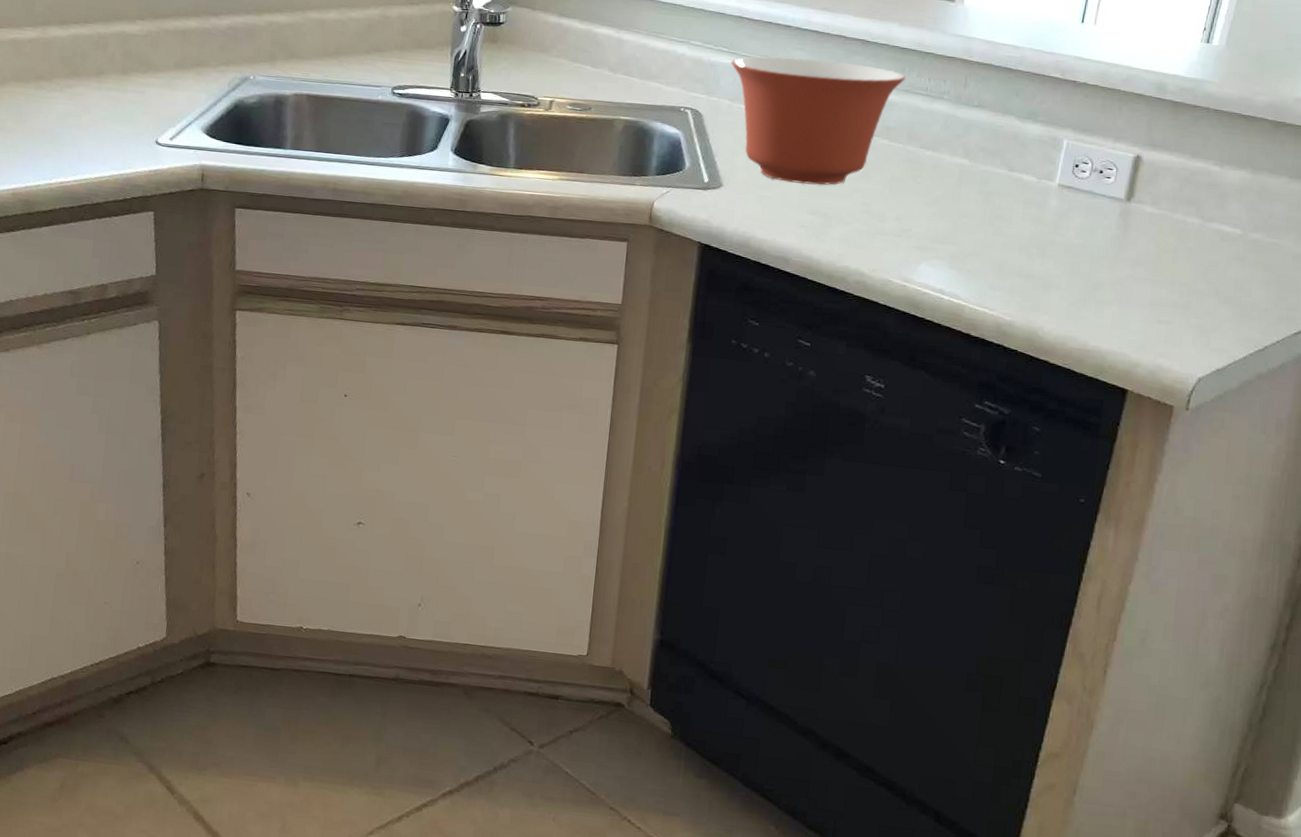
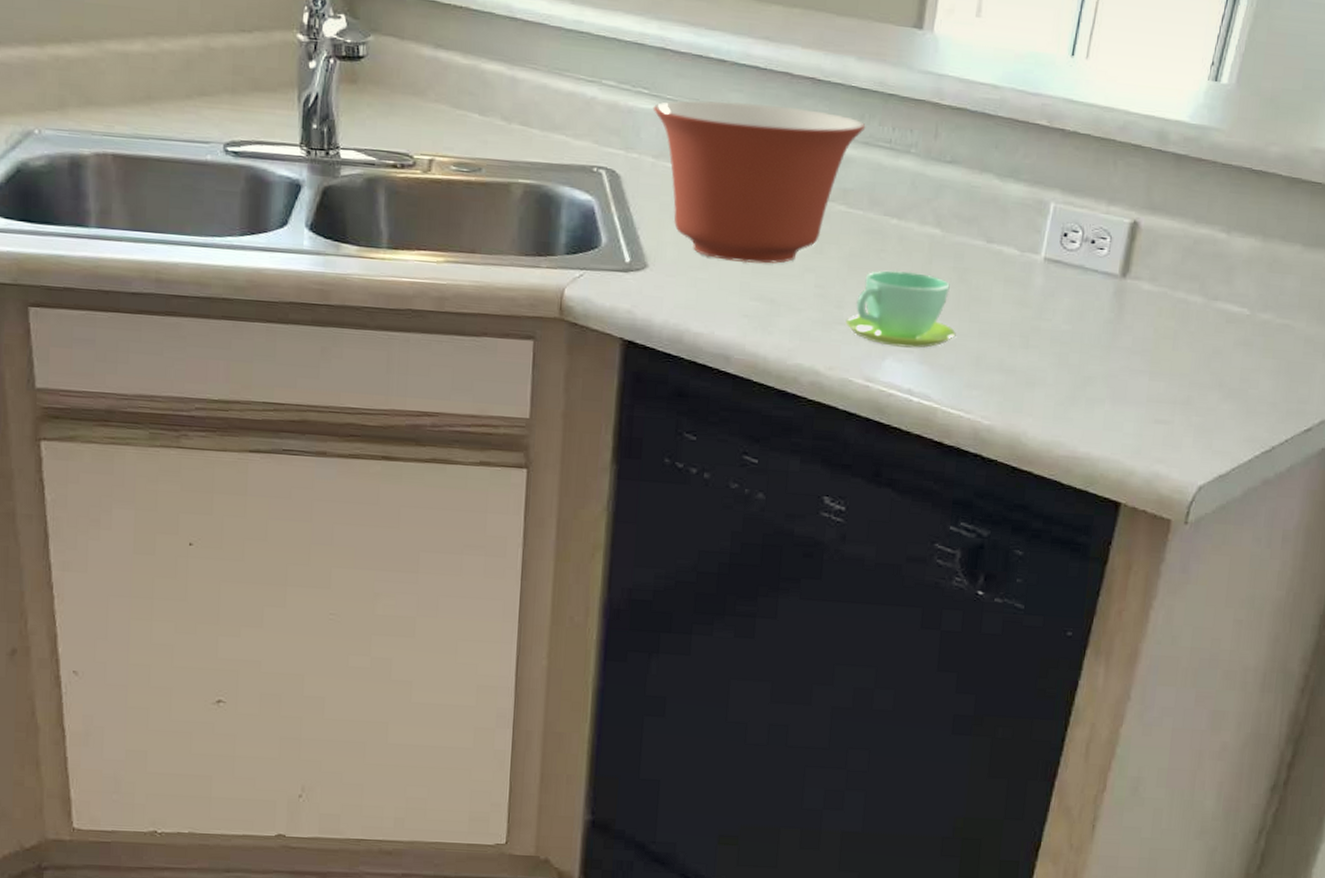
cup: none [887,192,982,256] -> present [845,270,956,348]

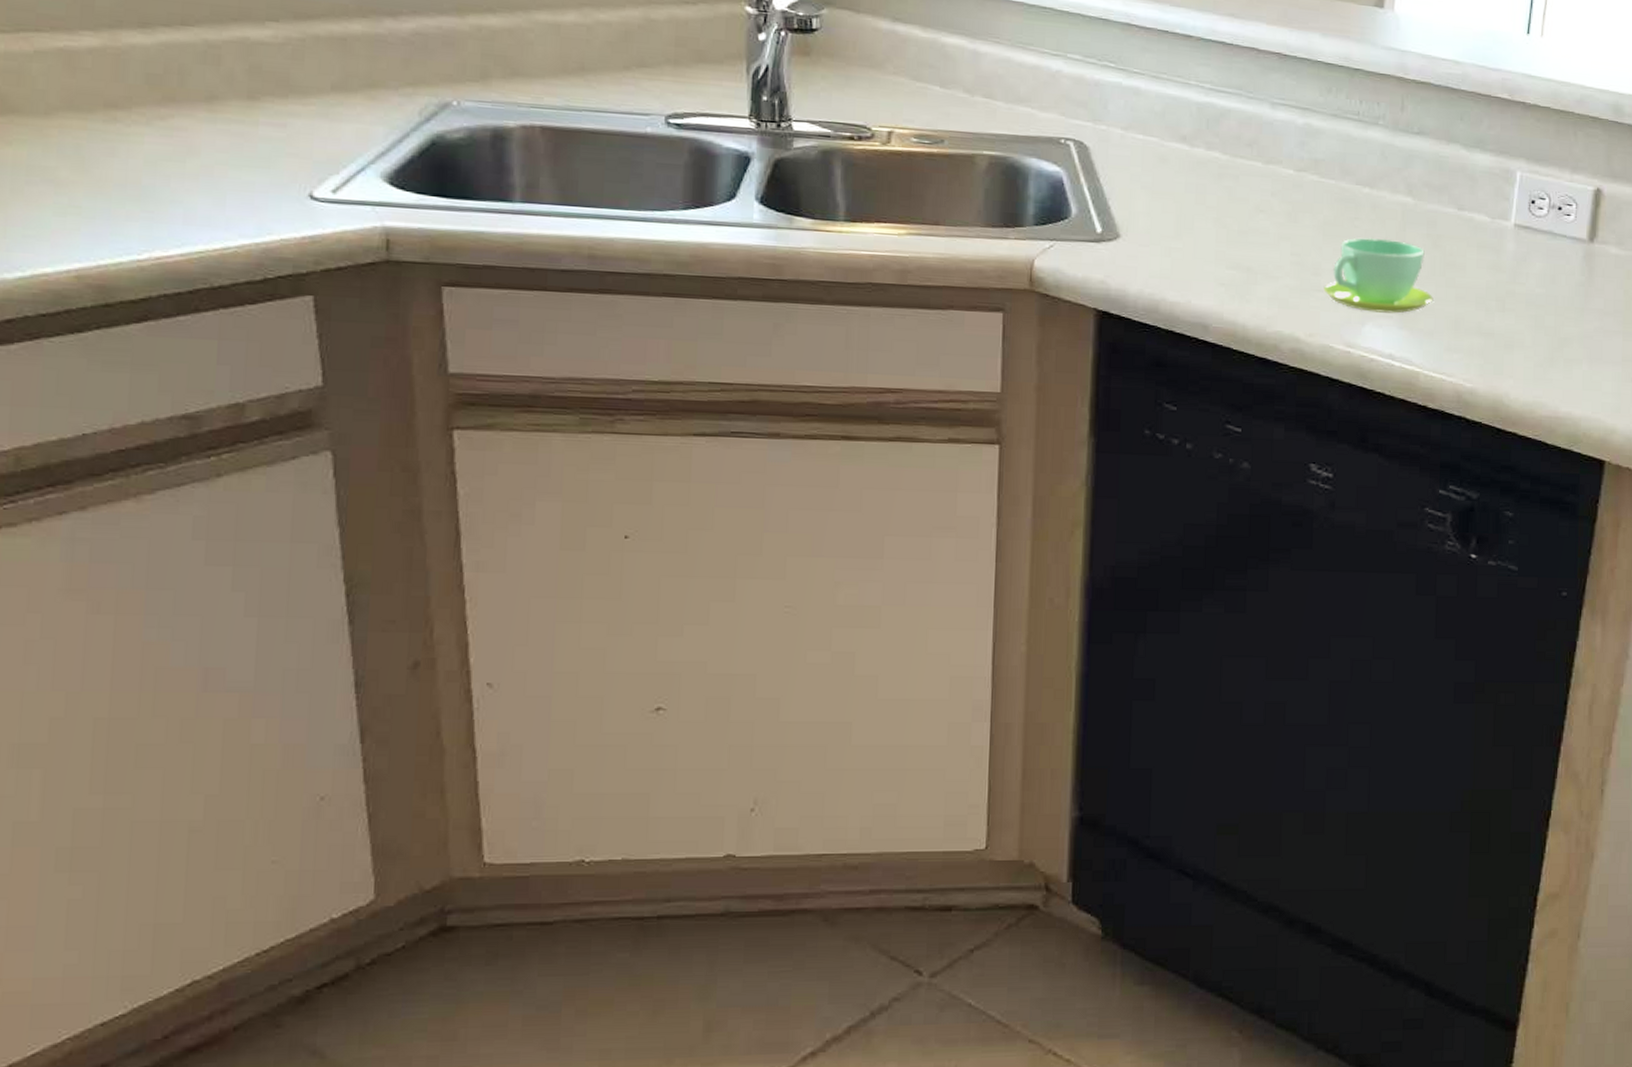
mixing bowl: present [653,100,866,264] -> none [1120,74,1334,233]

